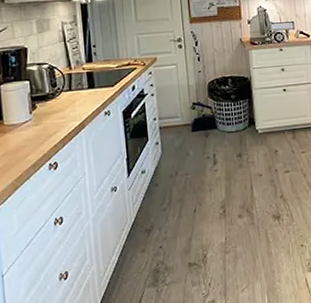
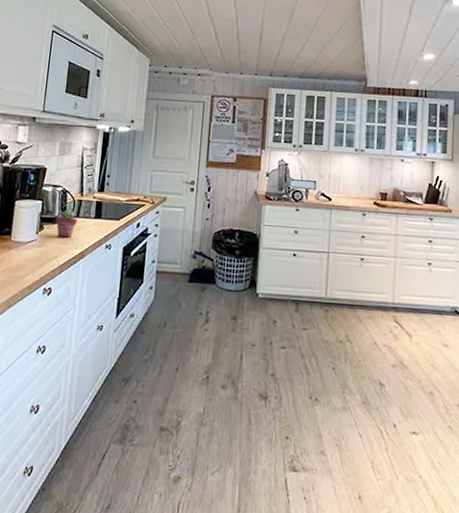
potted succulent: none [48,84,72,113] -> present [56,209,78,238]

